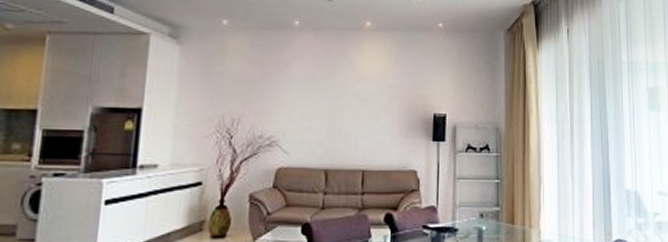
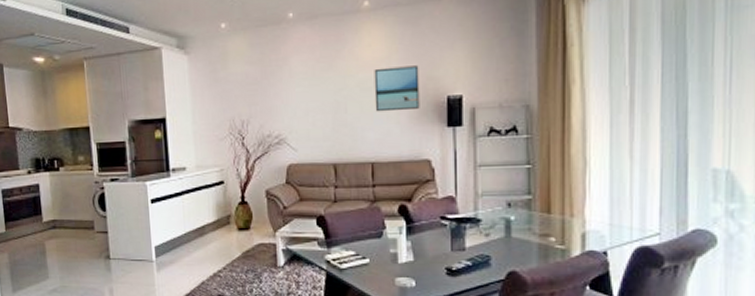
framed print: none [369,82,411,123] -> present [374,65,420,112]

